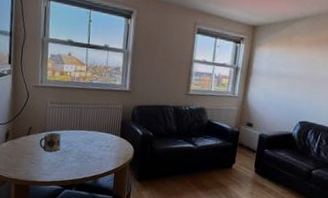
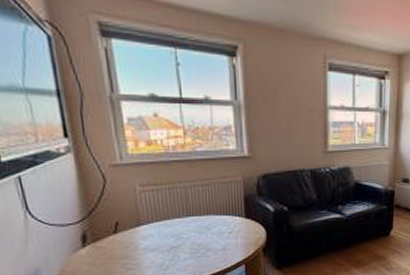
mug: present [39,132,61,152] -> none [133,225,165,251]

